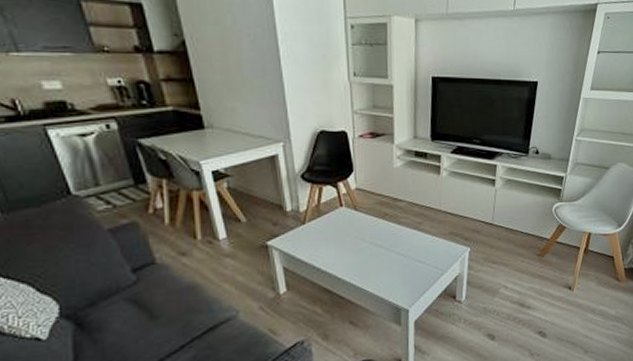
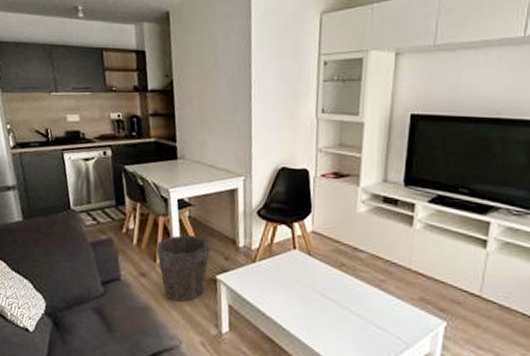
waste bin: none [195,205,256,275] -> present [156,234,210,303]

